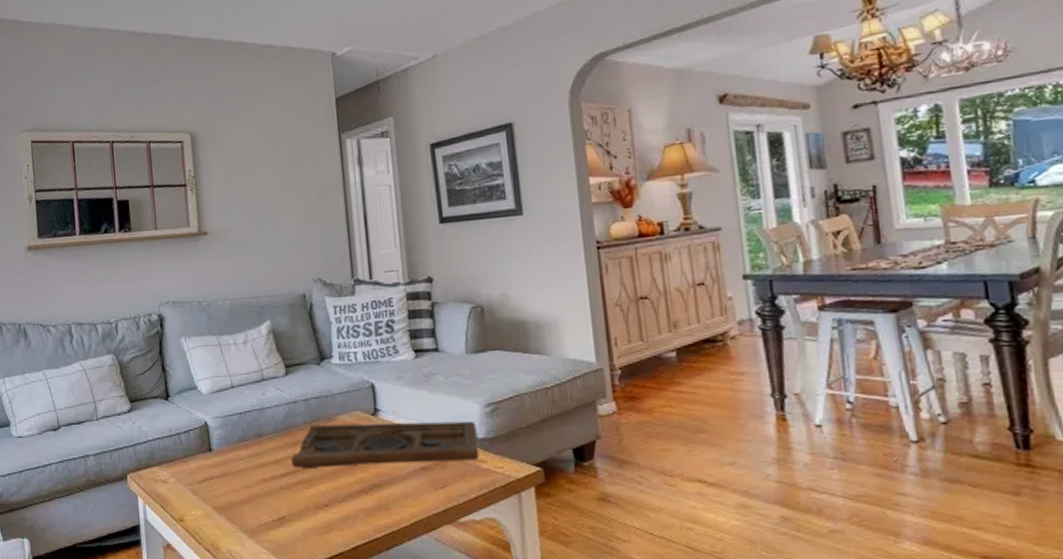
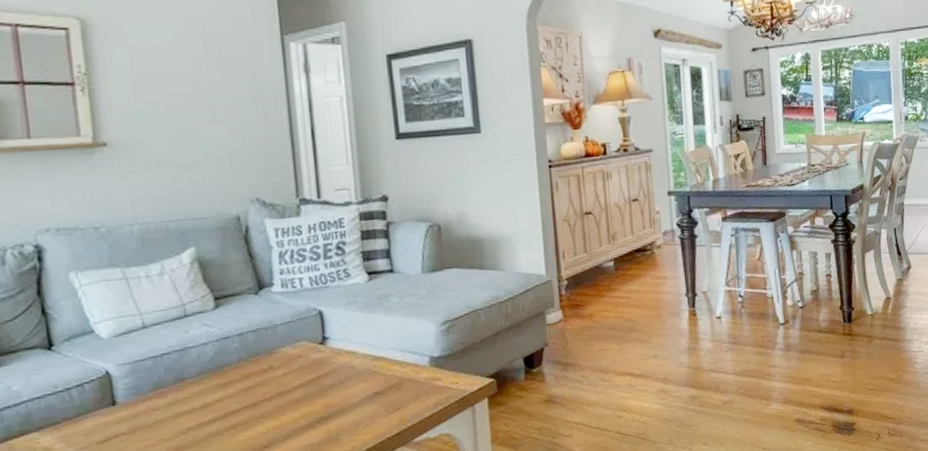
decorative tray: present [291,421,479,468] -> none [222,340,435,411]

